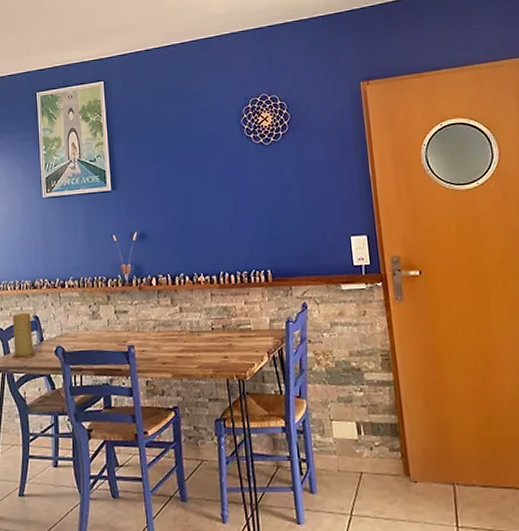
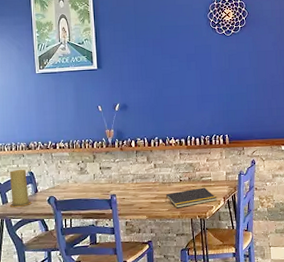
notepad: none [194,339,258,365] -> present [165,188,216,208]

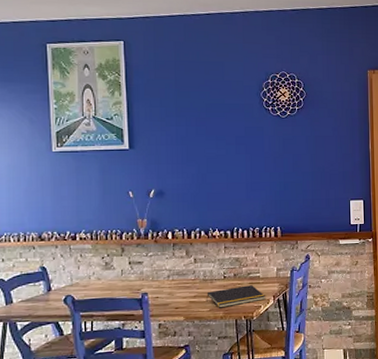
candle: present [9,169,32,207] -> none [14,263,44,308]

